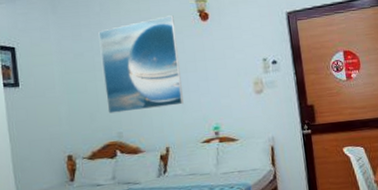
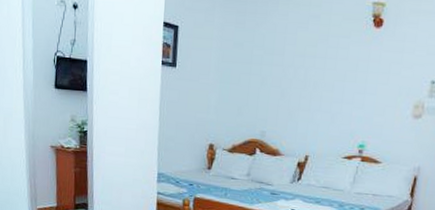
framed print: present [98,15,184,114] -> none [256,15,345,115]

